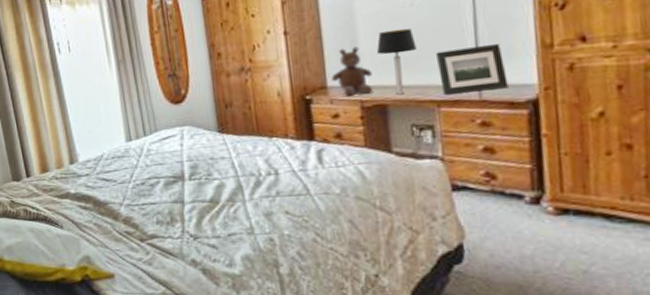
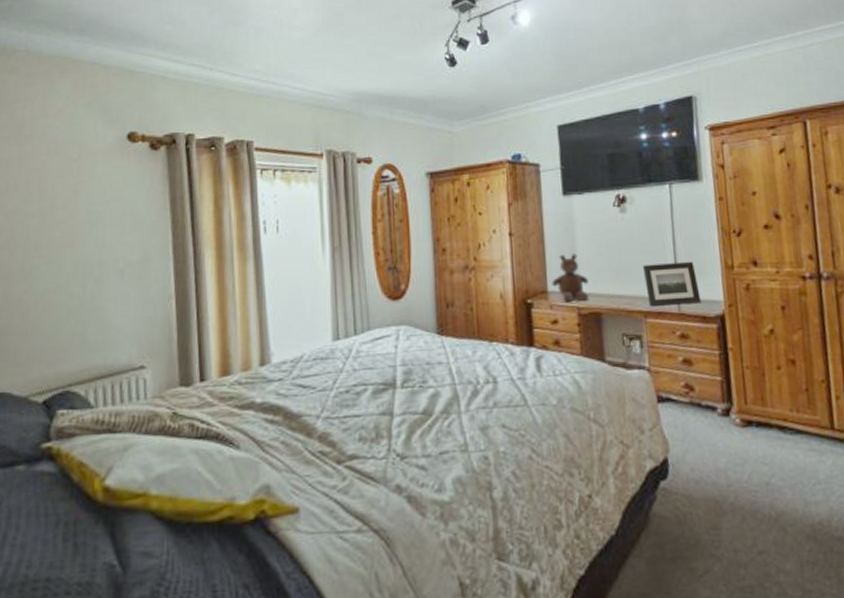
table lamp: present [376,29,417,95] -> none [592,240,627,304]

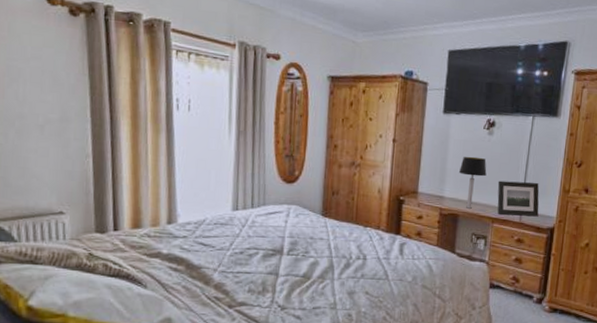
teddy bear: present [552,254,588,303] -> none [422,163,452,204]
table lamp: none [592,240,627,304] -> present [458,156,487,209]

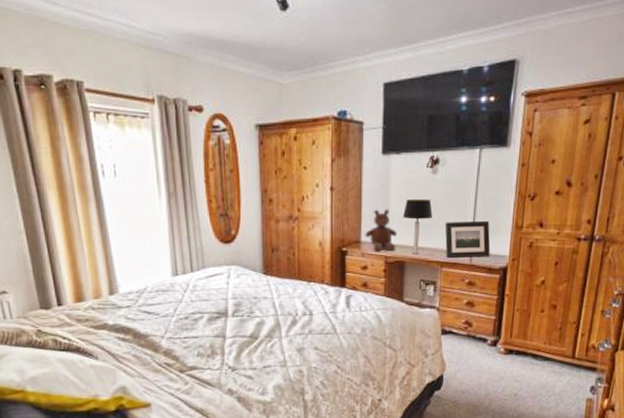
teddy bear: none [422,163,452,204] -> present [365,209,397,252]

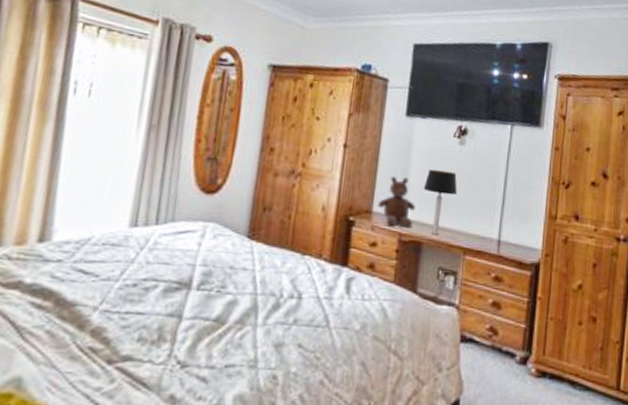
picture frame: present [445,221,490,258] -> none [470,201,521,248]

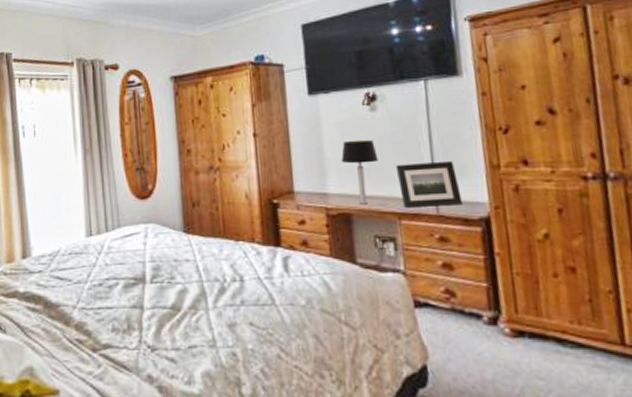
teddy bear: present [378,176,415,228] -> none [298,154,337,204]
picture frame: none [470,201,521,248] -> present [395,162,463,207]

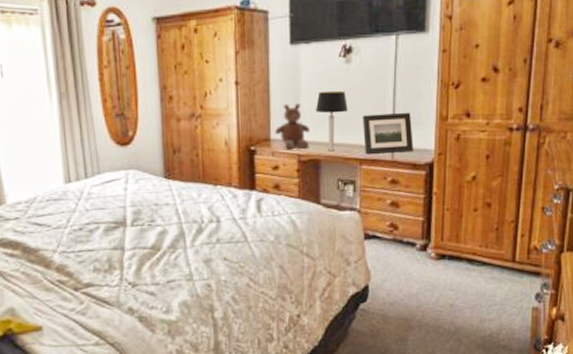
teddy bear: none [298,154,337,204] -> present [275,103,310,150]

